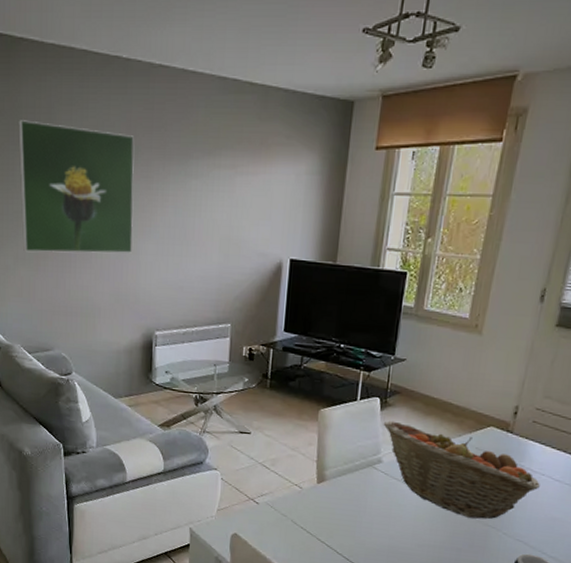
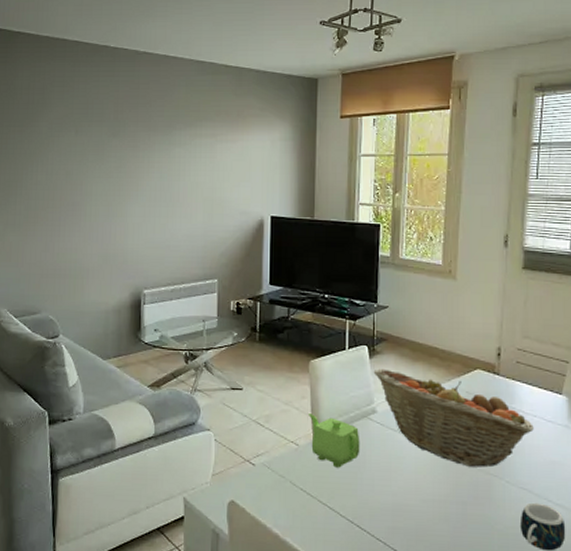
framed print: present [18,120,135,254] -> none [13,100,122,218]
teapot: none [314,460,363,511] -> present [309,414,360,468]

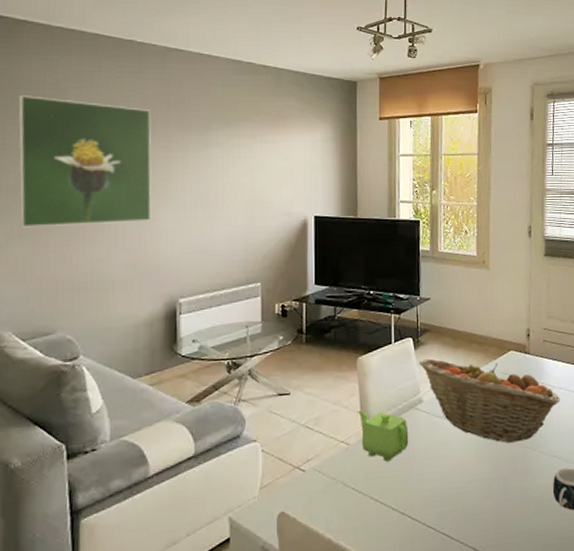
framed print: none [13,100,122,218] -> present [18,95,151,228]

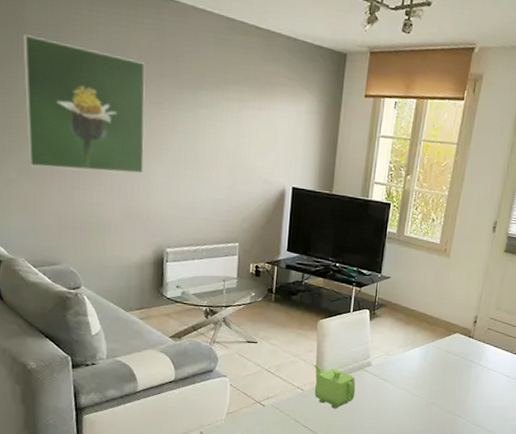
fruit basket: present [418,358,560,443] -> none [372,329,494,410]

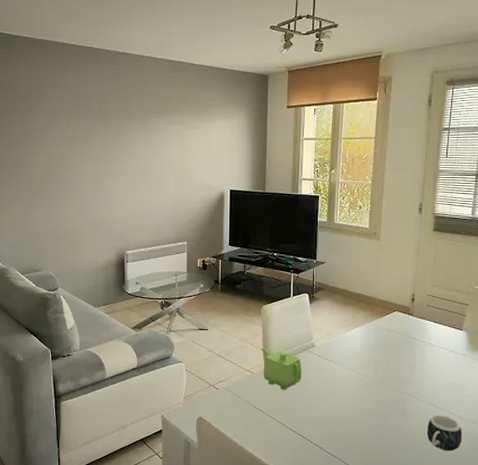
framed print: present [23,34,146,174] -> none [14,94,106,193]

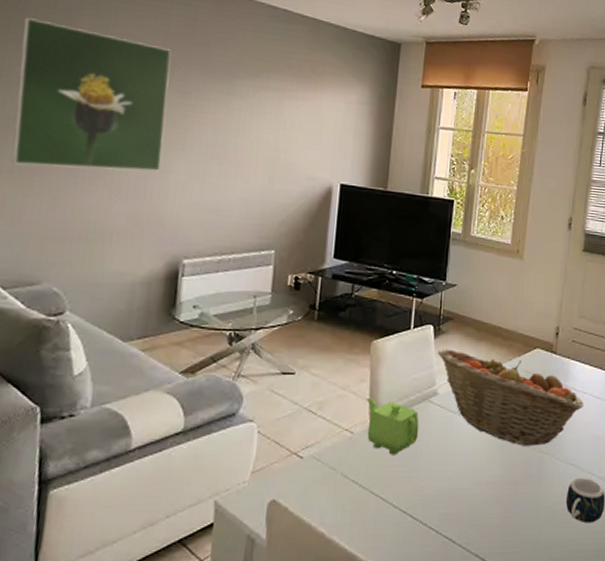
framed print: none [14,94,106,193] -> present [12,18,171,171]
fruit basket: none [313,312,439,388] -> present [437,349,584,446]

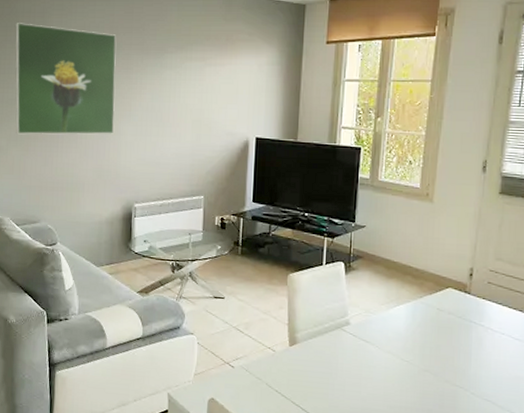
teapot: present [367,398,419,455] -> none [286,323,334,373]
fruit basket: present [437,349,584,446] -> none [348,284,501,379]

